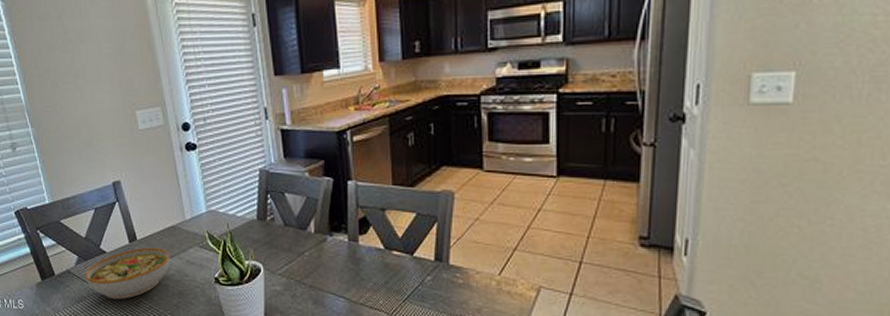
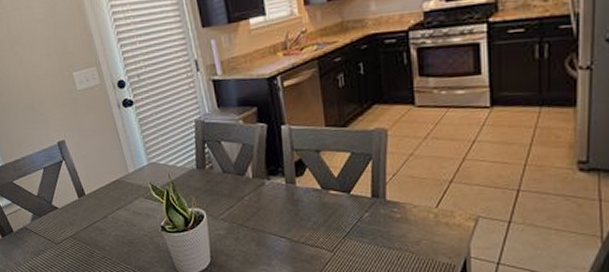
bowl: present [85,247,170,299] -> none [40,201,118,251]

